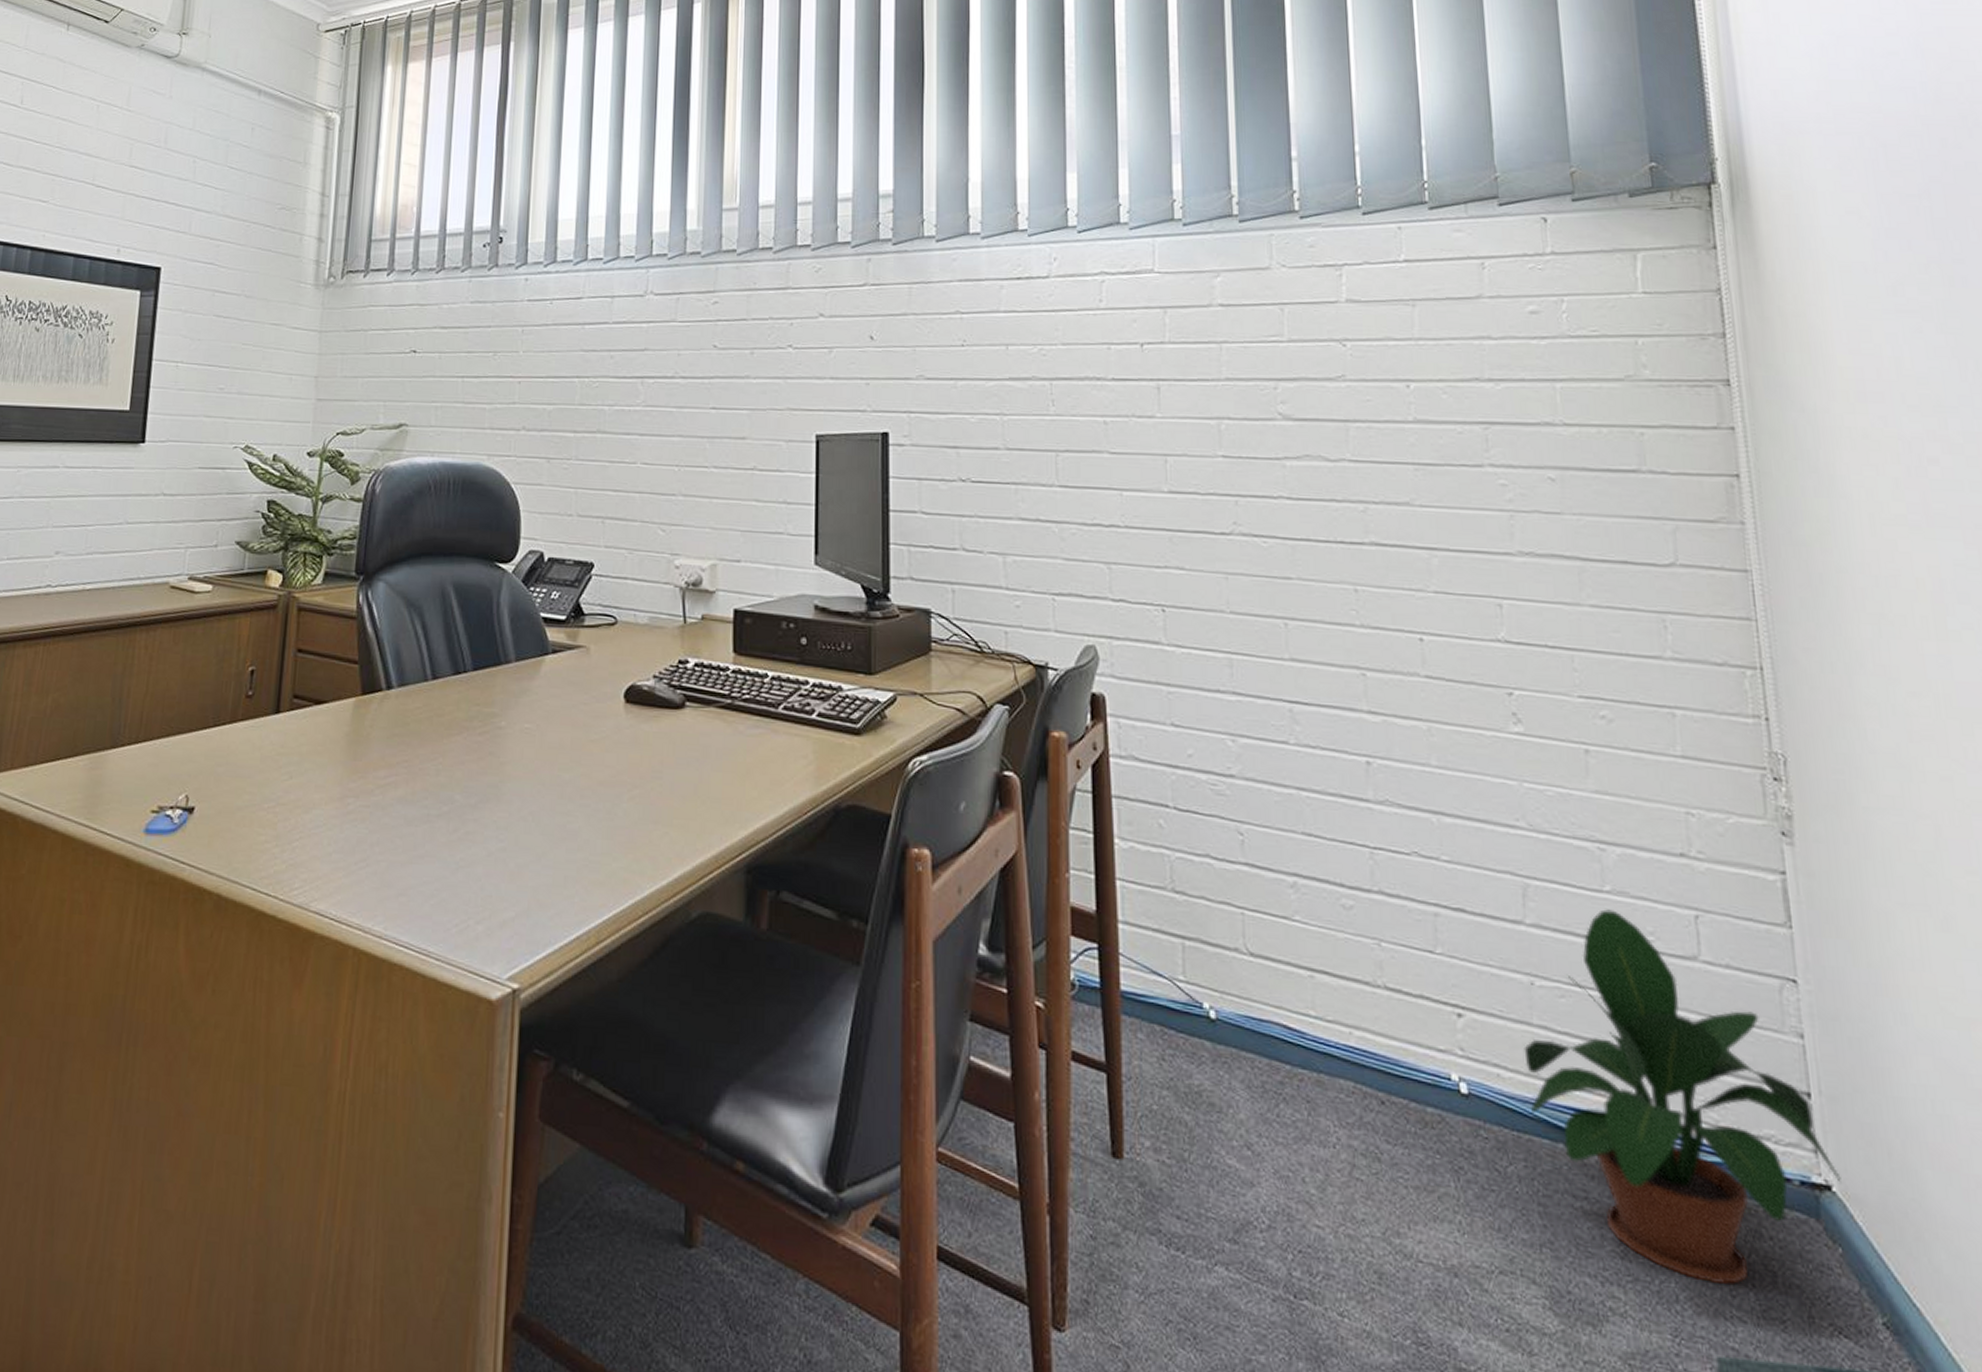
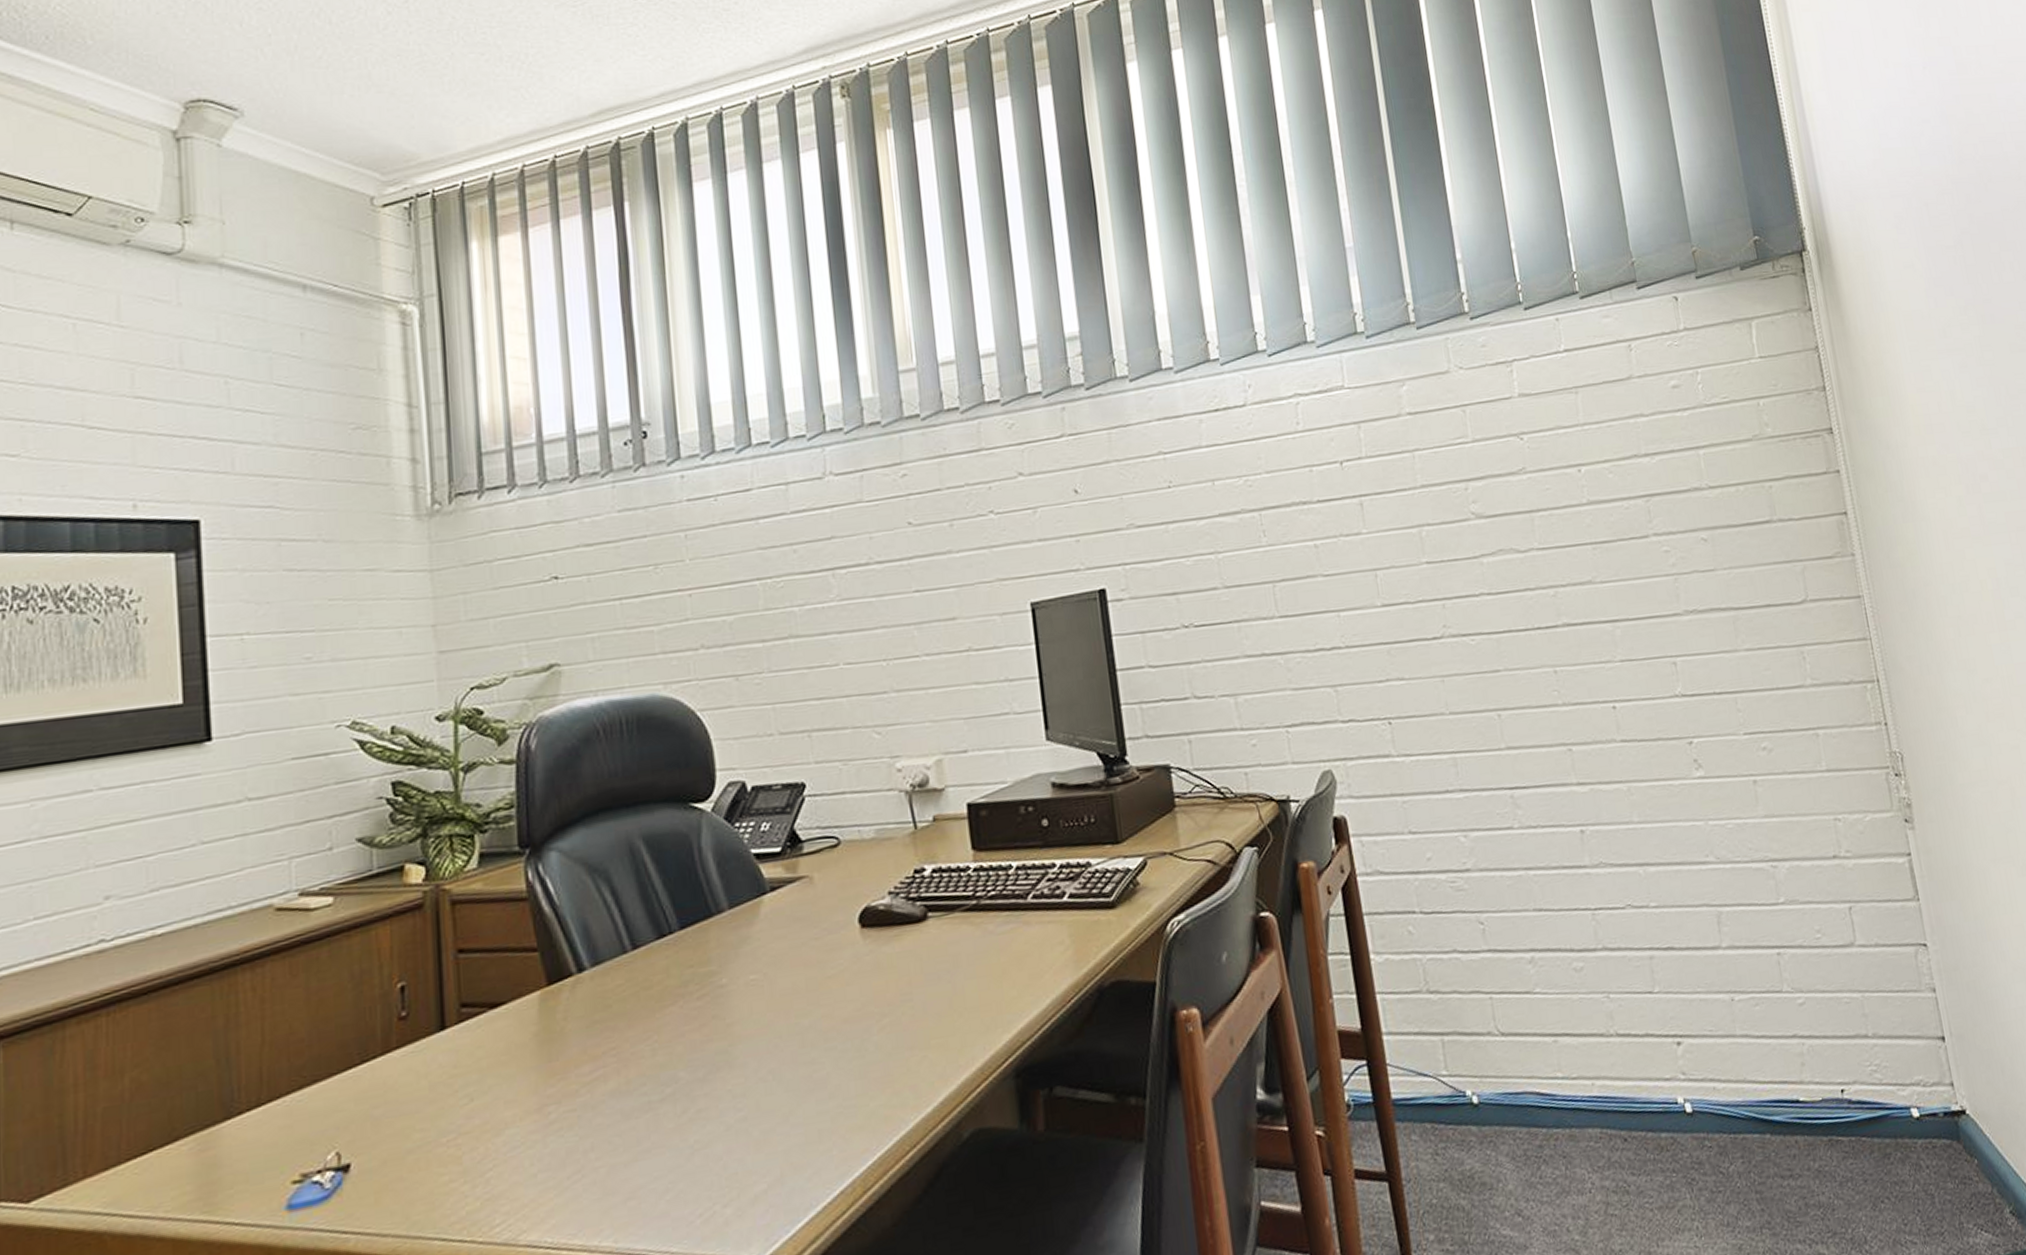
potted plant: present [1524,909,1842,1285] -> none [1731,918,1972,1219]

